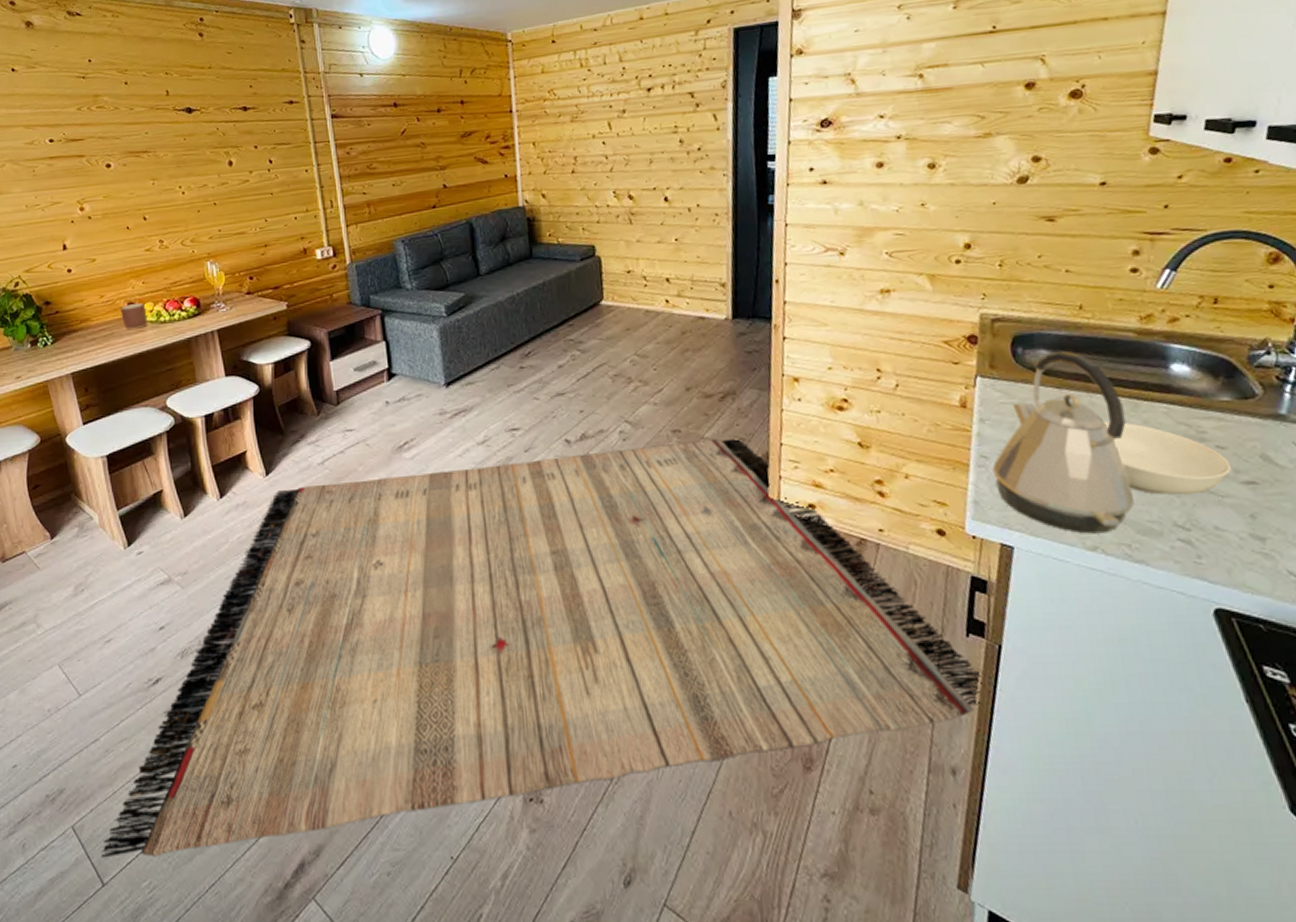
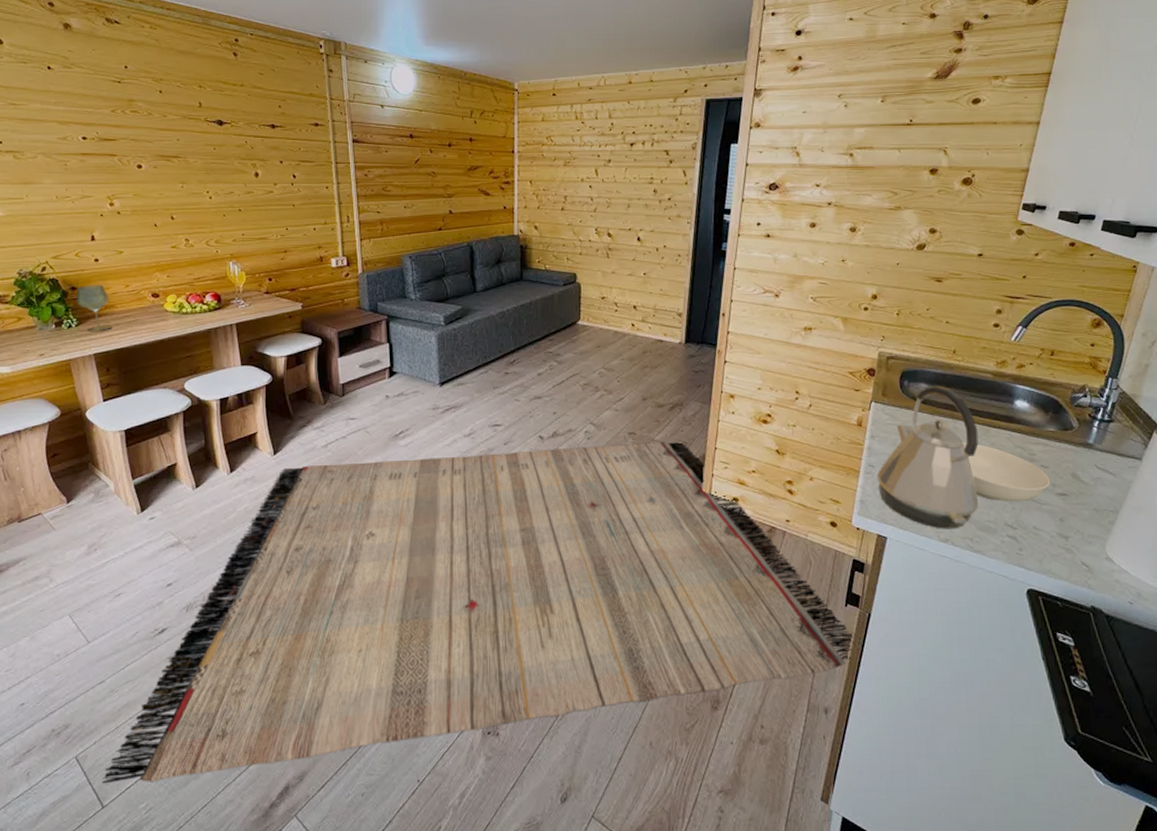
wine glass: none [51,296,89,350] -> present [77,284,113,332]
mug: present [120,303,149,330] -> none [144,295,171,318]

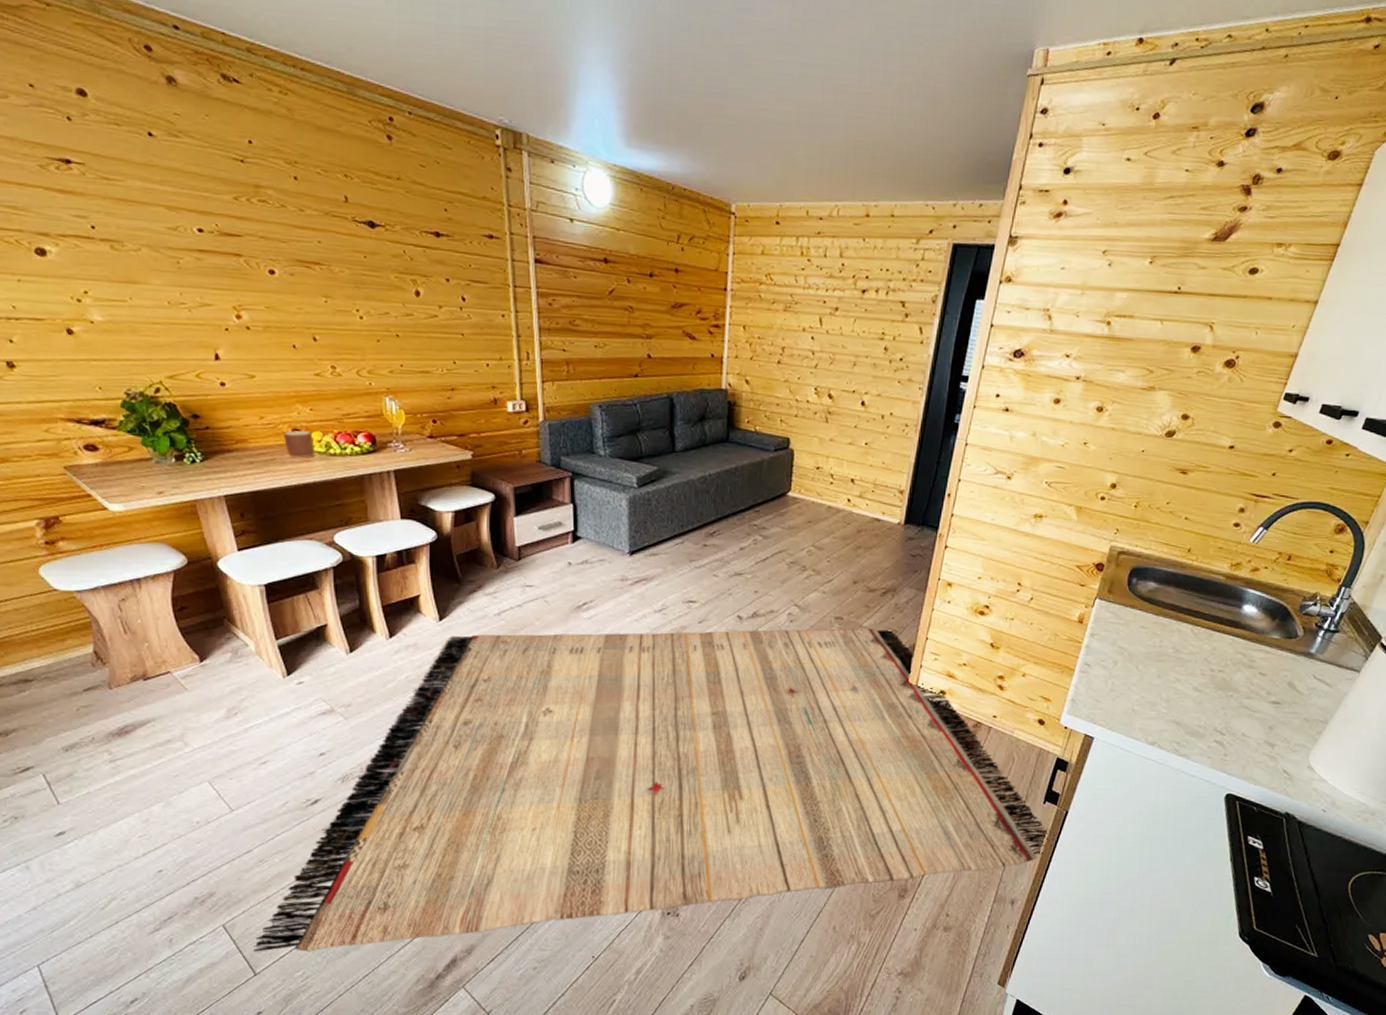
wine glass: present [77,284,113,332] -> none [201,413,246,471]
mug: none [144,295,171,318] -> present [283,430,316,458]
kettle: present [877,385,979,529] -> none [1091,584,1201,732]
bowl: present [962,442,1051,502] -> none [1183,645,1267,708]

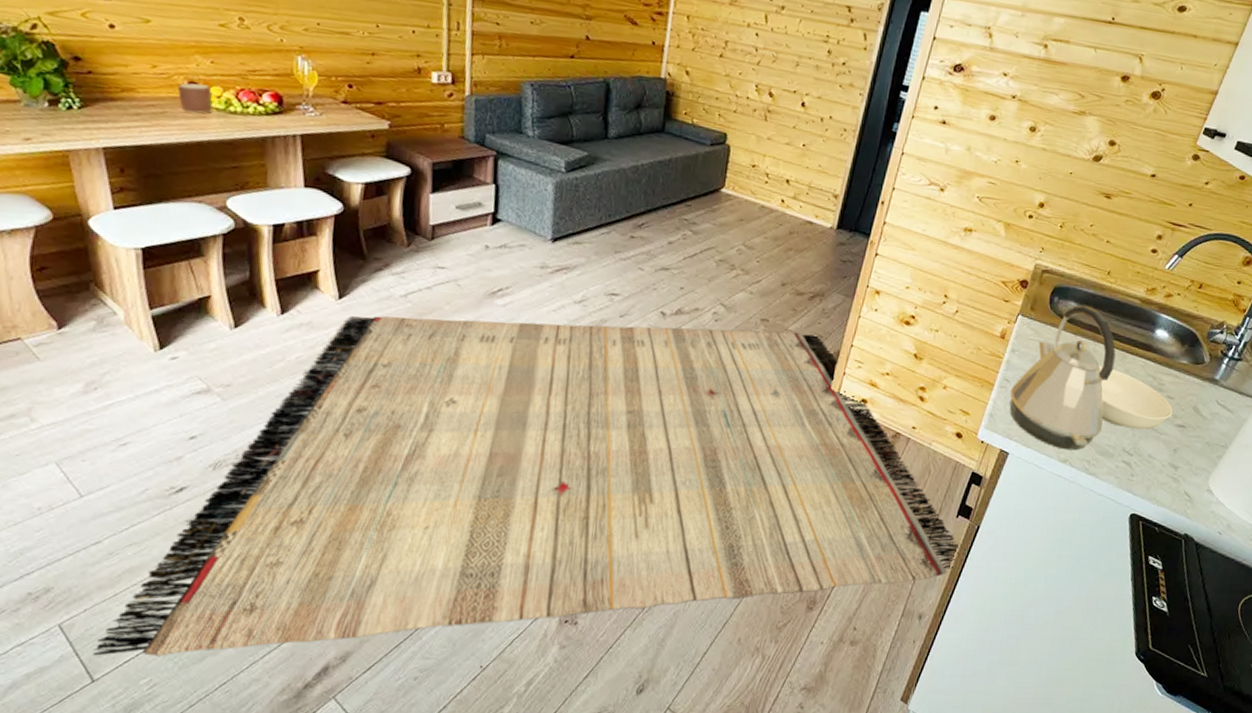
kettle: none [1091,584,1201,732] -> present [1009,305,1116,451]
bowl: none [1183,645,1267,708] -> present [1098,365,1173,430]

